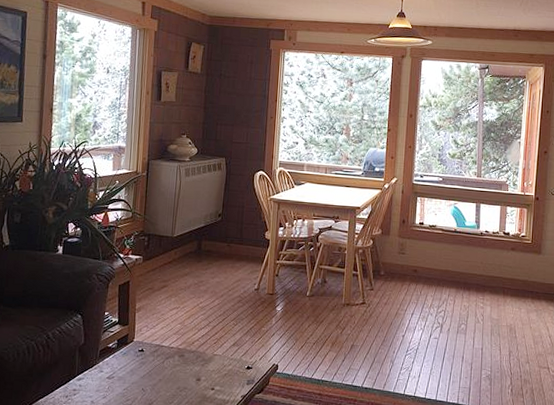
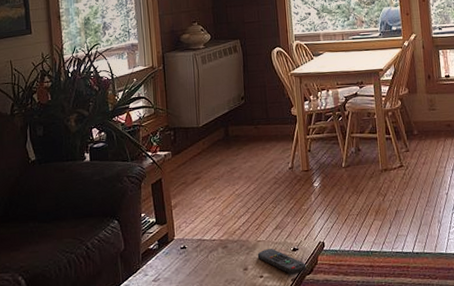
remote control: none [211,363,258,392] -> present [257,248,307,275]

